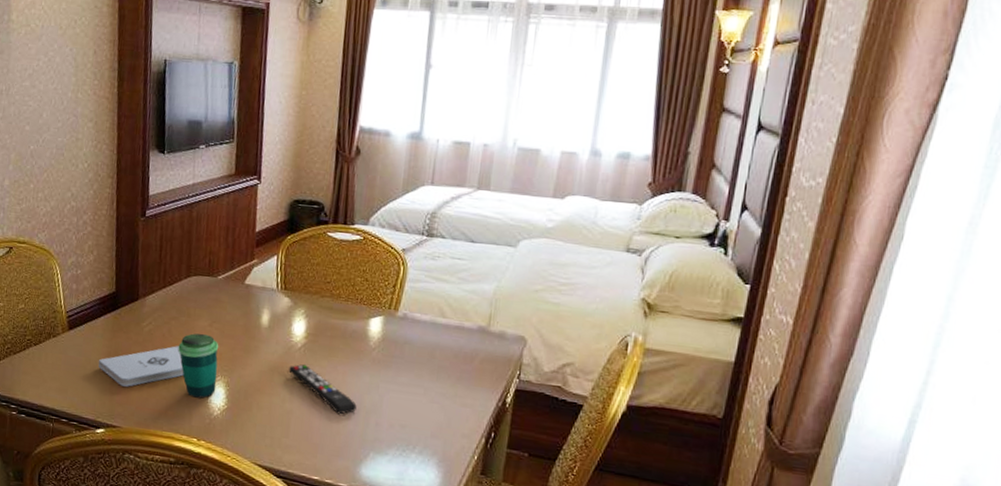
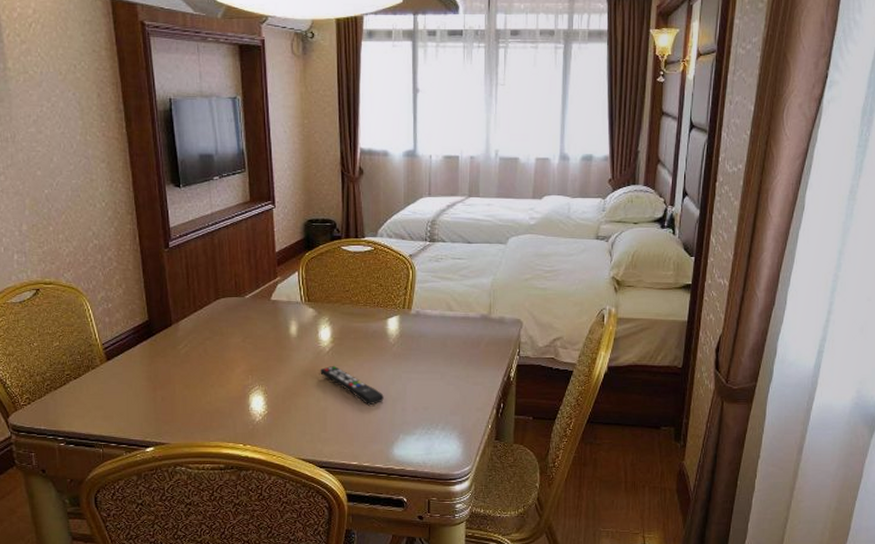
notepad: present [98,346,184,387] -> none [139,363,224,406]
cup: present [178,333,219,399] -> none [215,349,255,408]

